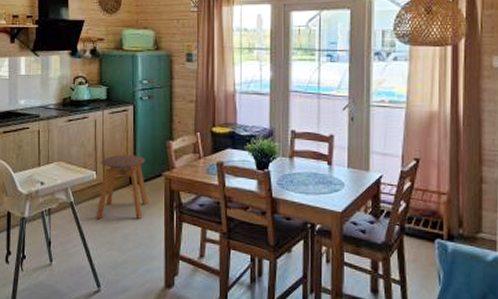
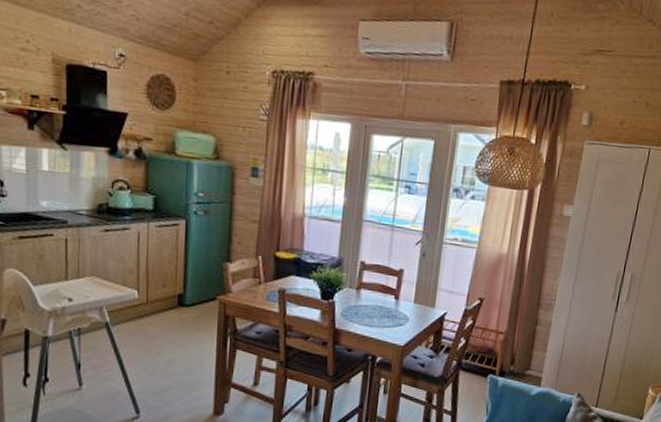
stool: present [96,154,149,220] -> none [136,273,200,344]

